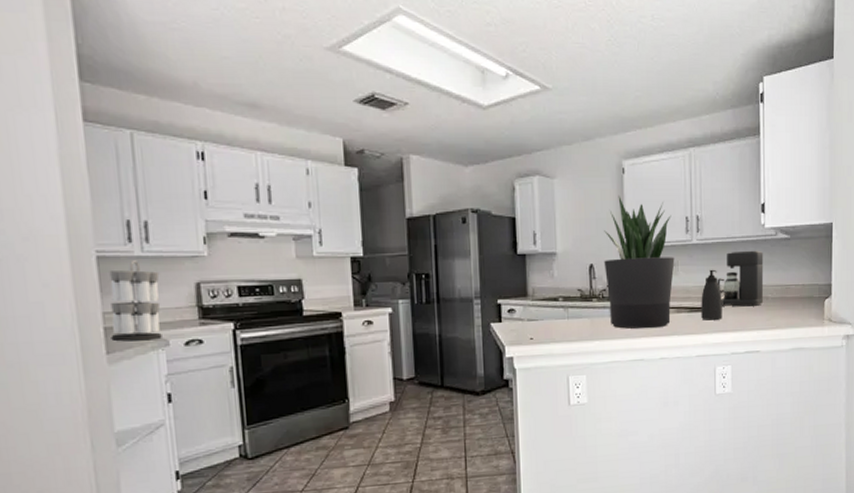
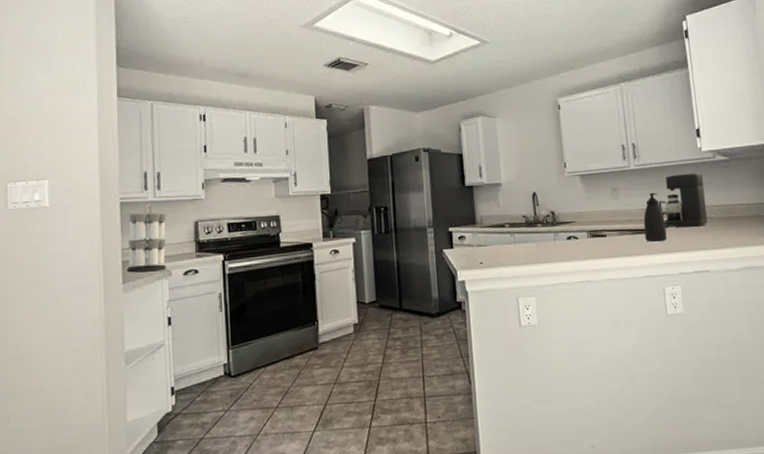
planter: present [604,195,675,329] -> none [544,129,615,252]

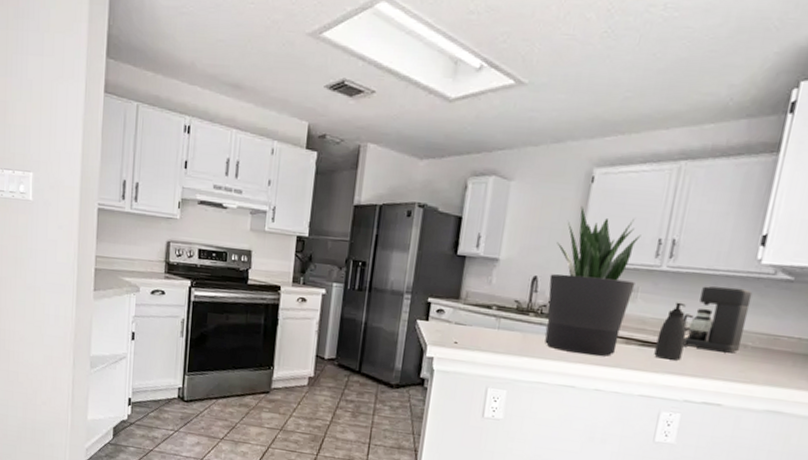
spice rack: present [127,205,167,273] -> none [98,215,141,285]
planter: none [544,129,615,252] -> present [544,205,641,357]

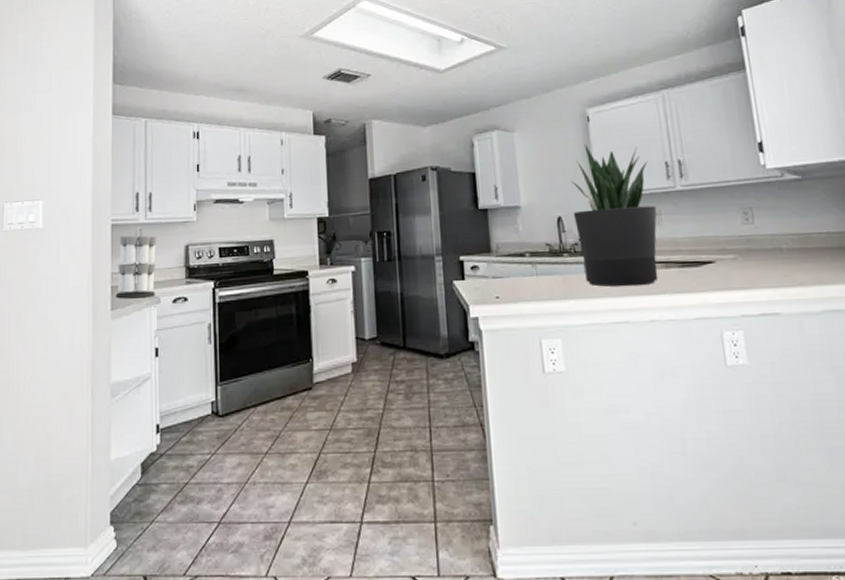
spice rack: none [98,215,141,285] -> present [115,227,157,299]
soap dispenser: present [654,302,687,361] -> none [693,217,724,277]
coffee maker: present [682,286,753,353] -> none [712,194,777,260]

